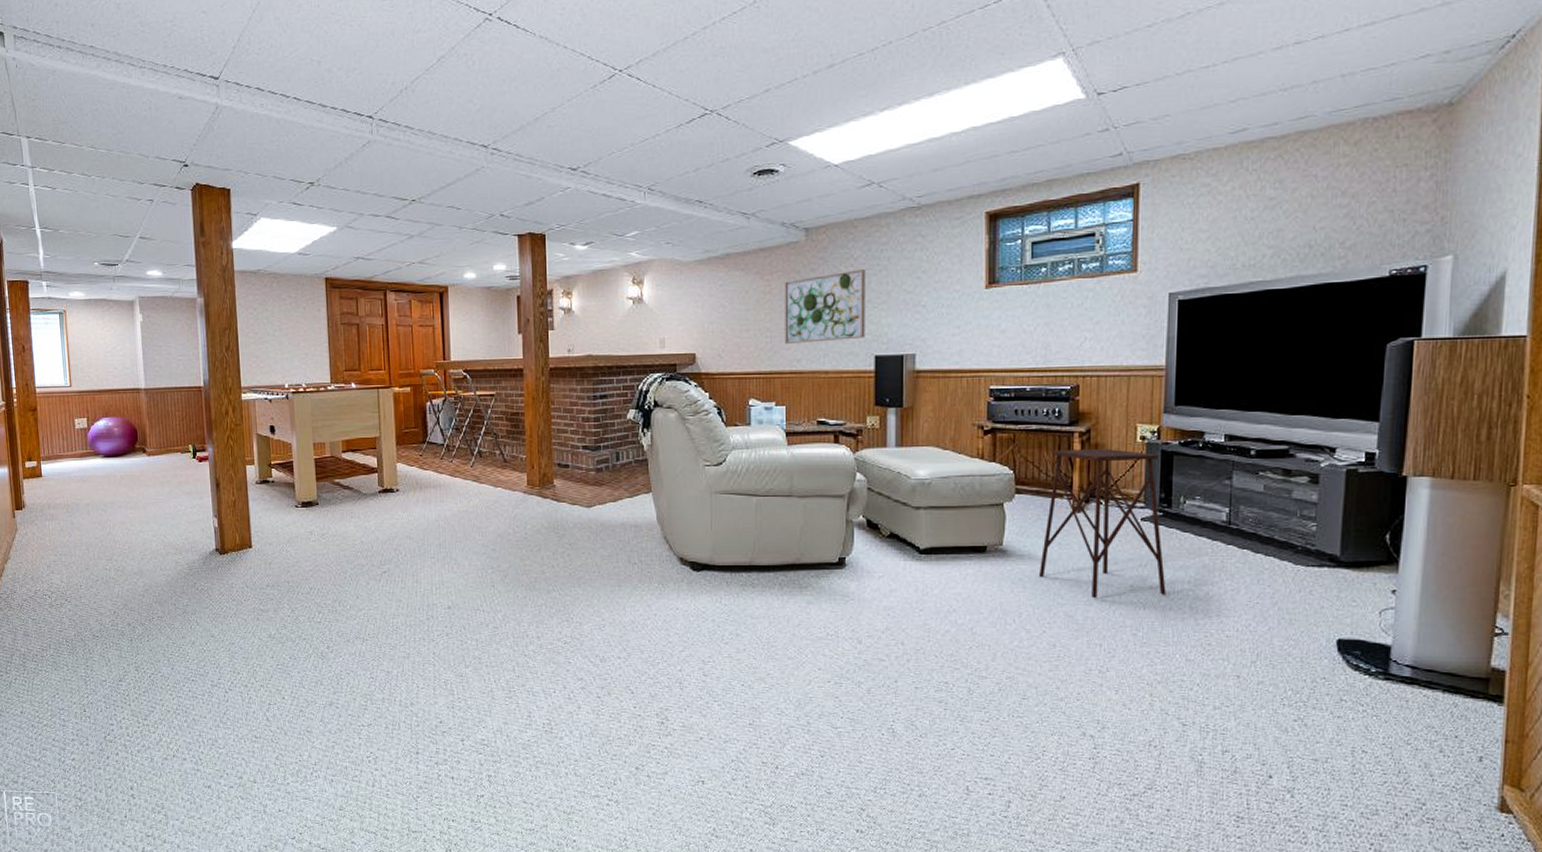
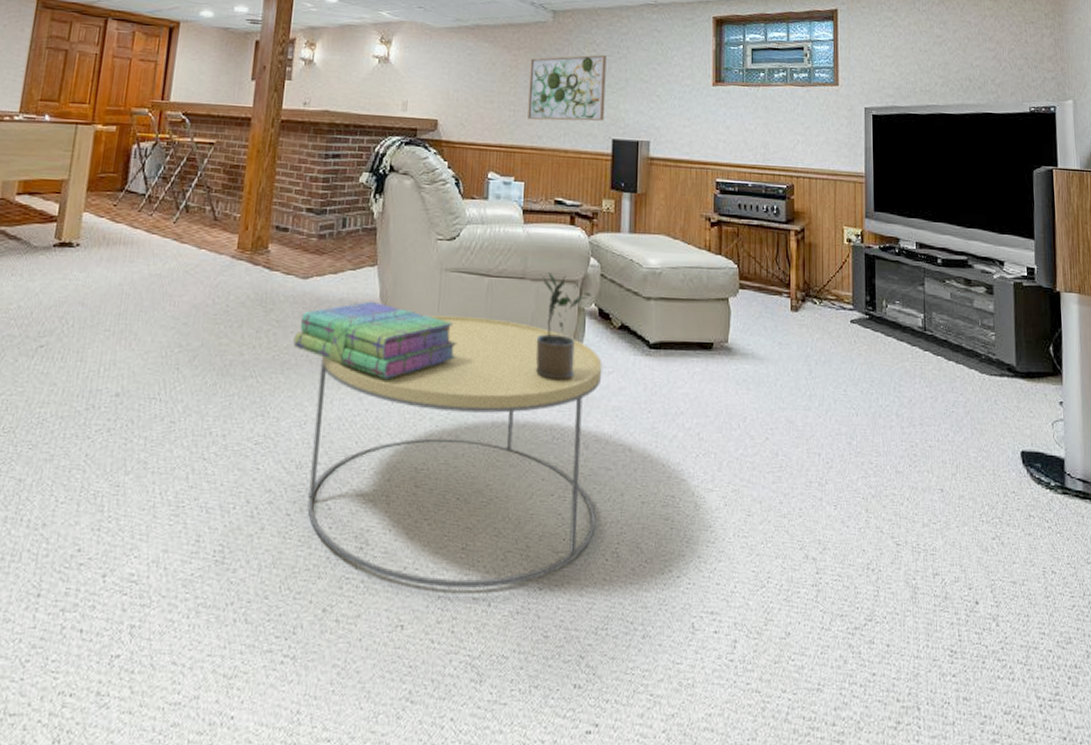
stack of books: none [585,523,732,589] -> present [293,301,457,379]
coffee table: none [611,532,872,755] -> present [307,315,602,588]
potted plant: none [806,488,860,586] -> present [535,271,592,381]
side table: present [1038,449,1166,599] -> none [761,247,875,403]

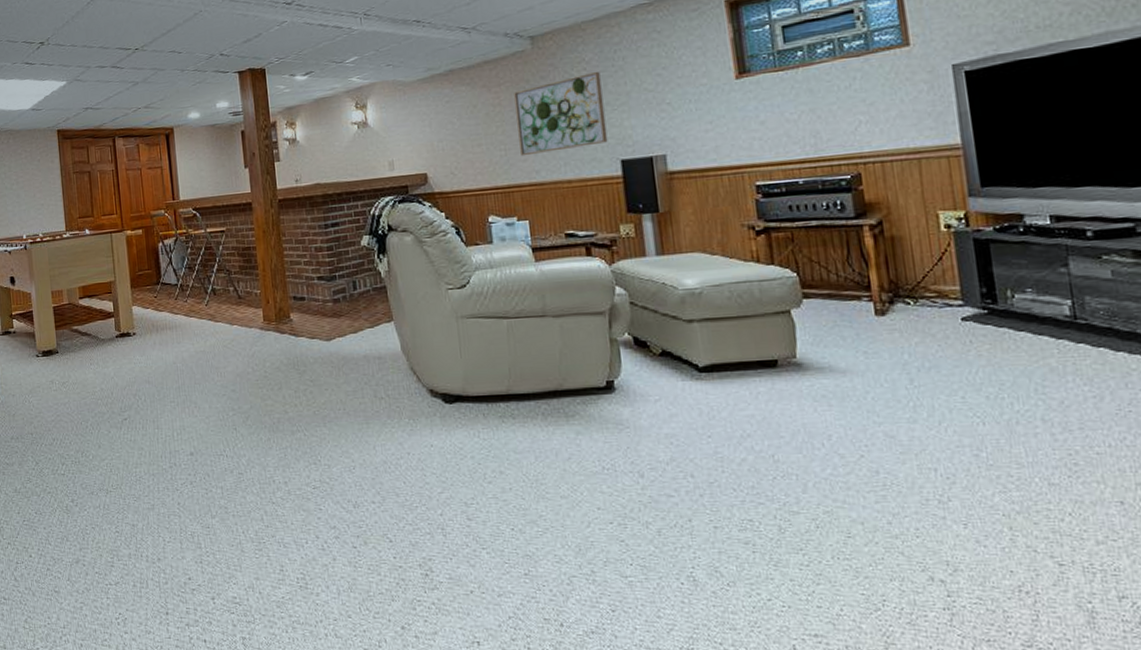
stack of books: present [293,301,457,379] -> none [329,354,487,425]
coffee table: present [307,315,602,588] -> none [357,358,665,610]
potted plant: present [535,271,592,381] -> none [564,306,624,413]

